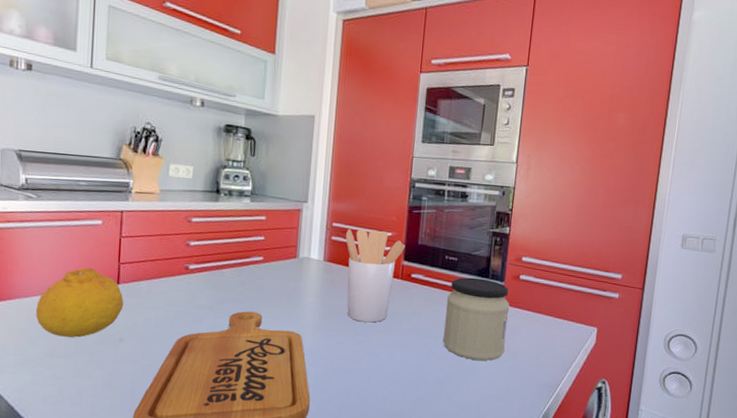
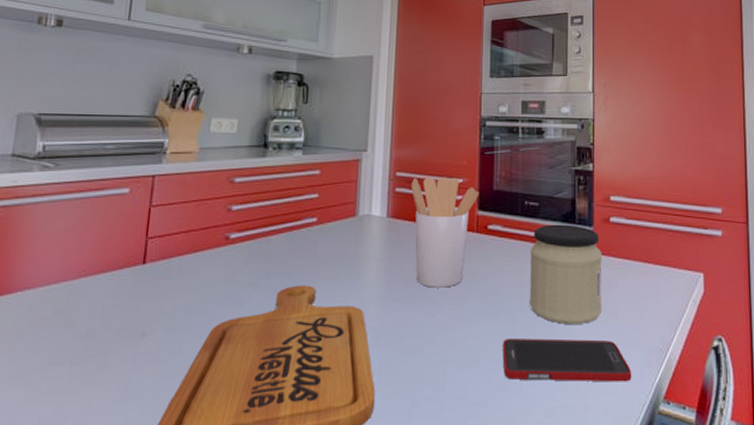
fruit: present [36,267,124,338] -> none [39,246,150,336]
cell phone: none [417,367,525,409] -> present [502,338,632,382]

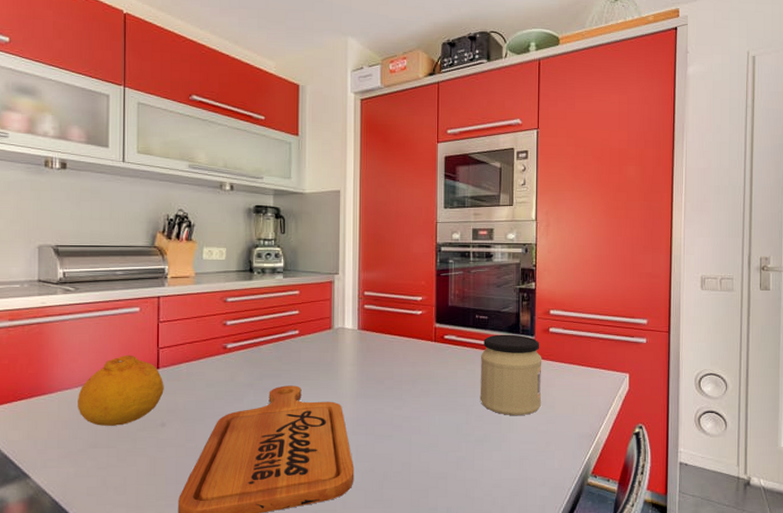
fruit: none [39,246,150,336] -> present [78,355,164,426]
utensil holder: present [412,177,479,288] -> none [378,295,436,387]
cell phone: present [502,338,632,382] -> none [458,427,566,461]

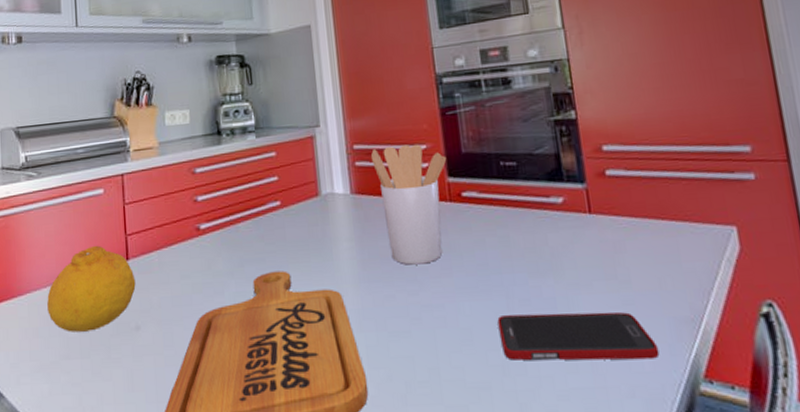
utensil holder: none [378,295,436,387] -> present [371,144,447,265]
cell phone: none [458,427,566,461] -> present [497,312,660,361]
jar: present [480,334,542,415] -> none [514,183,611,296]

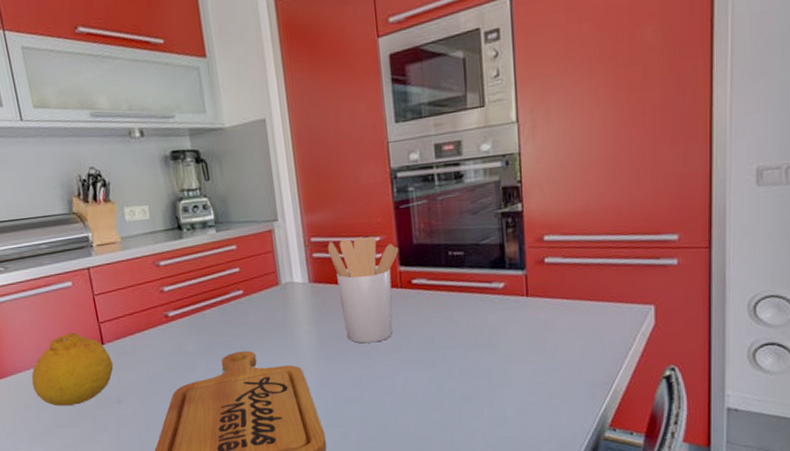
cell phone: present [497,312,660,361] -> none [439,378,575,418]

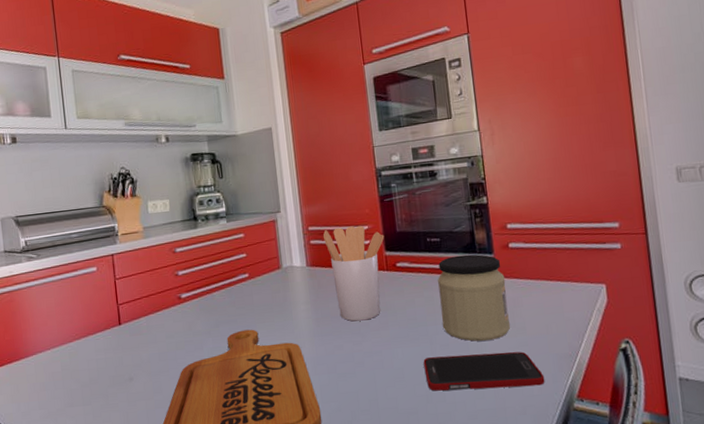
fruit: present [31,332,114,406] -> none [51,313,128,385]
cell phone: none [439,378,575,418] -> present [423,351,545,391]
jar: none [459,270,539,367] -> present [438,254,510,342]

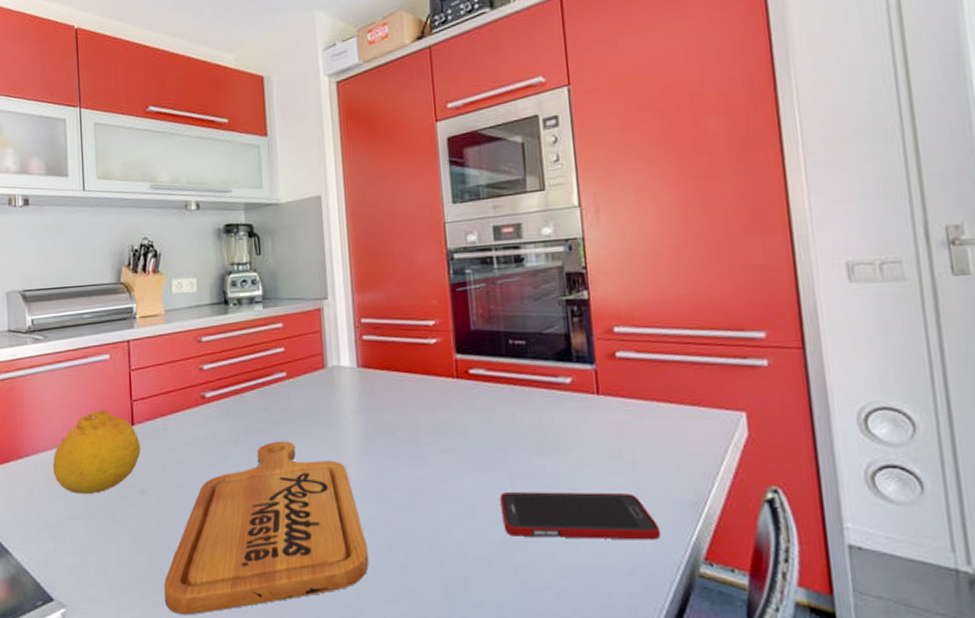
fruit: none [51,313,128,385] -> present [53,410,141,494]
utensil holder: present [323,225,385,322] -> none [379,319,455,440]
jar: present [438,254,510,342] -> none [522,363,615,476]

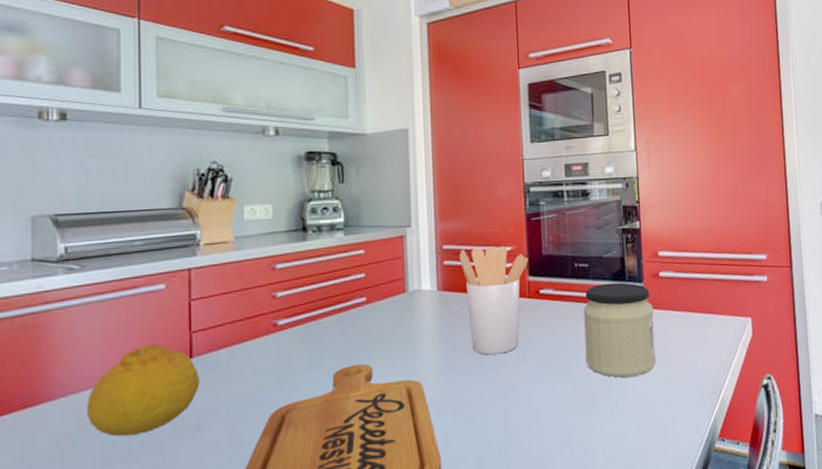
utensil holder: none [379,319,455,440] -> present [460,246,529,355]
cell phone: present [500,492,661,540] -> none [562,388,688,434]
jar: none [522,363,615,476] -> present [584,282,656,378]

